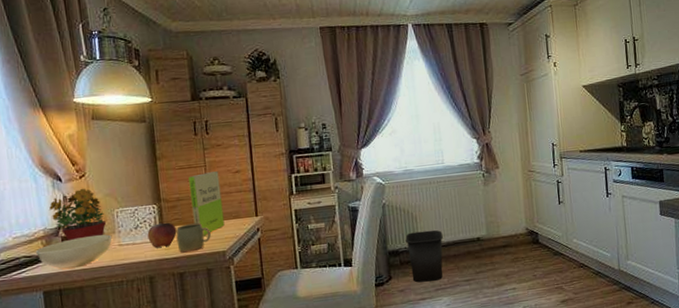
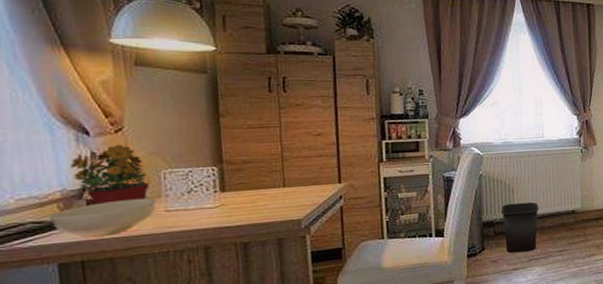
fruit: present [147,222,177,249] -> none [203,186,242,215]
mug: present [175,222,211,253] -> none [240,187,284,221]
book: present [188,171,225,235] -> none [259,133,301,202]

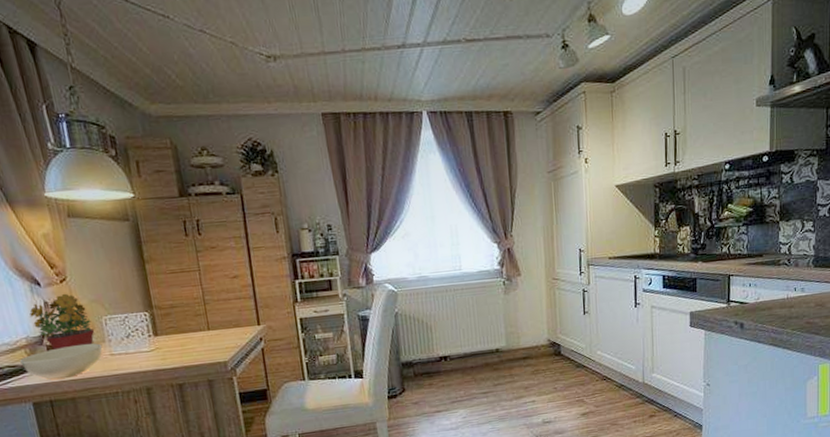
waste bin: present [501,202,539,253] -> none [419,340,460,395]

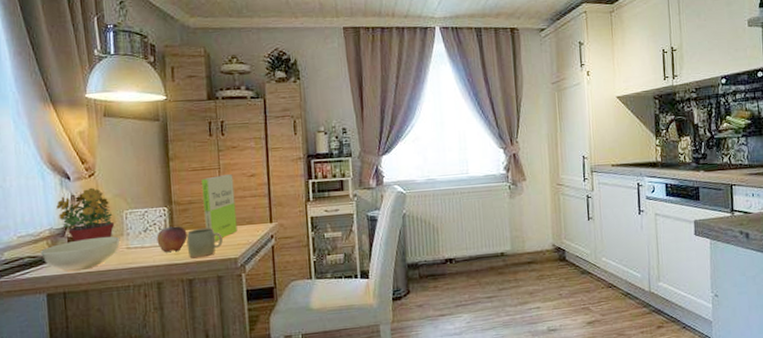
fruit: none [140,330,173,359] -> present [156,225,188,253]
mug: none [171,331,210,363] -> present [186,227,223,258]
book: none [181,276,225,345] -> present [201,174,238,241]

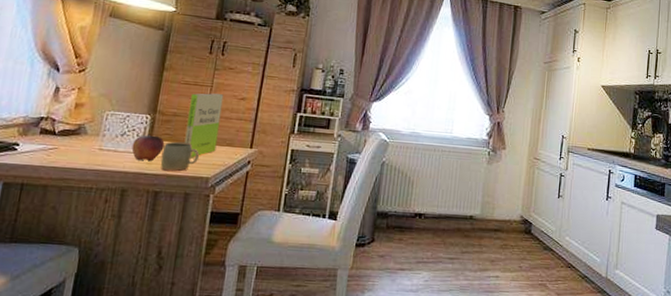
bowl: present [41,236,121,271] -> none [9,132,95,164]
flowerpot: present [56,187,114,243] -> none [37,82,93,136]

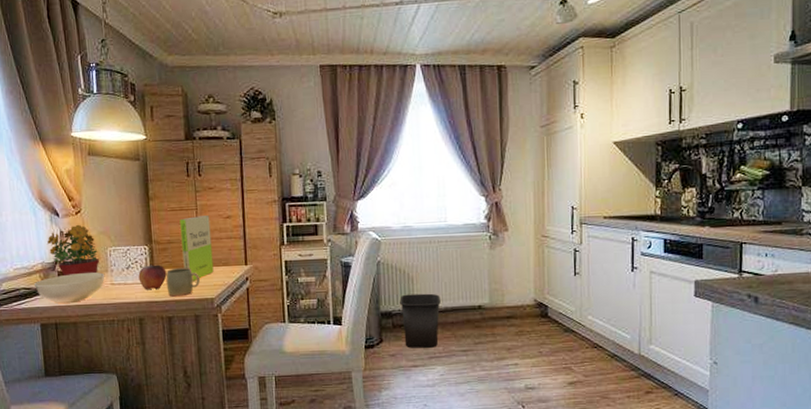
bowl: none [9,132,95,164] -> present [34,272,105,303]
flowerpot: none [37,82,93,136] -> present [47,224,99,277]
waste bin: none [395,197,436,252] -> present [400,293,441,348]

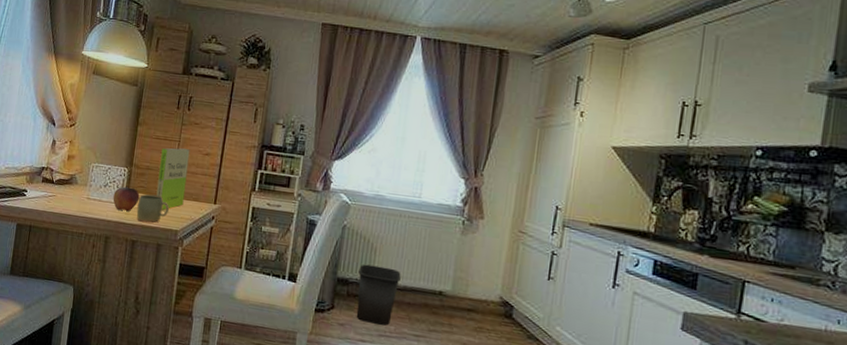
bowl: present [34,272,105,303] -> none [20,181,84,209]
flowerpot: present [47,224,99,277] -> none [39,136,82,186]

